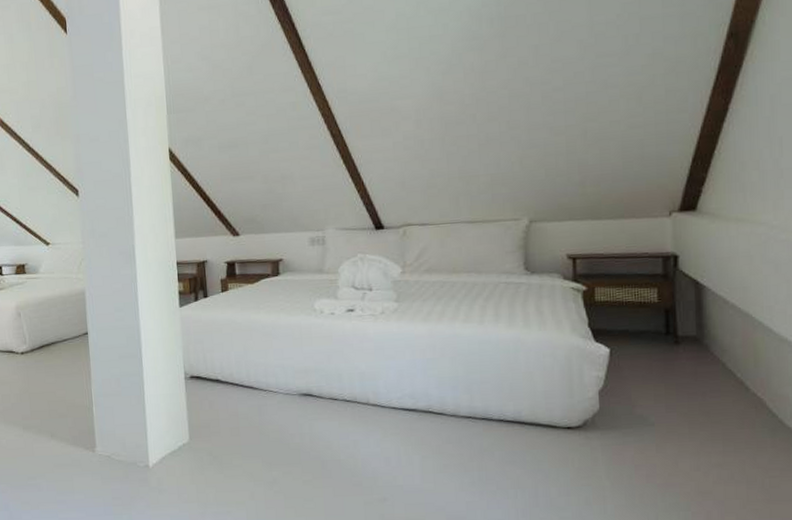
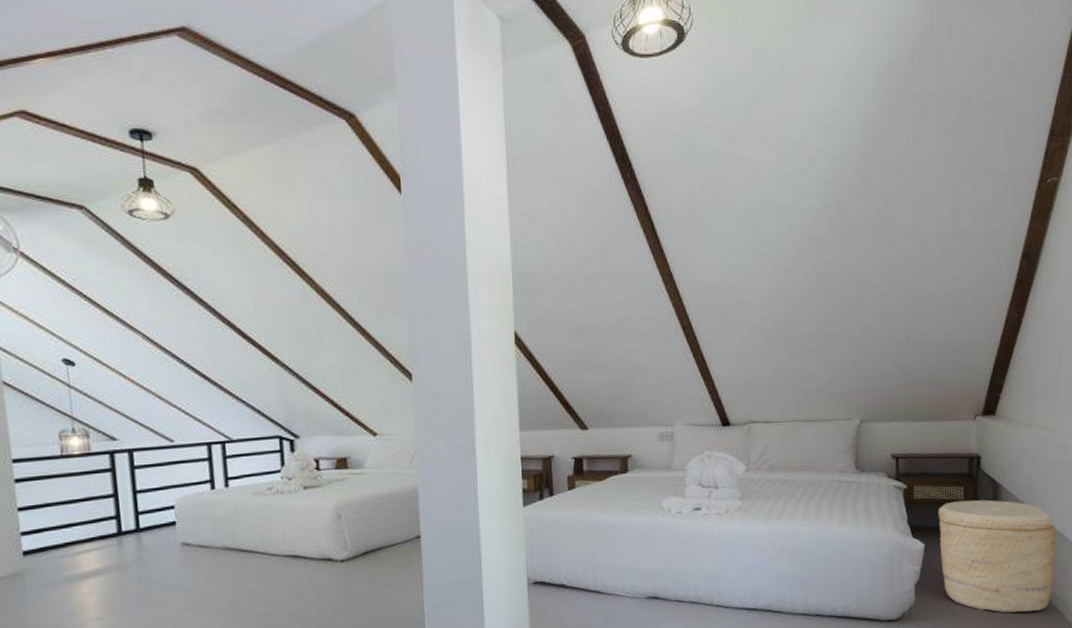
woven basket: none [625,302,781,426] -> present [938,500,1056,613]

